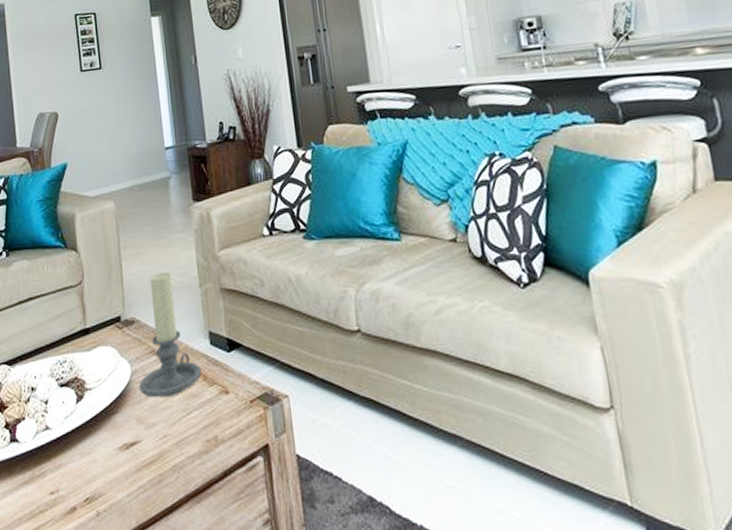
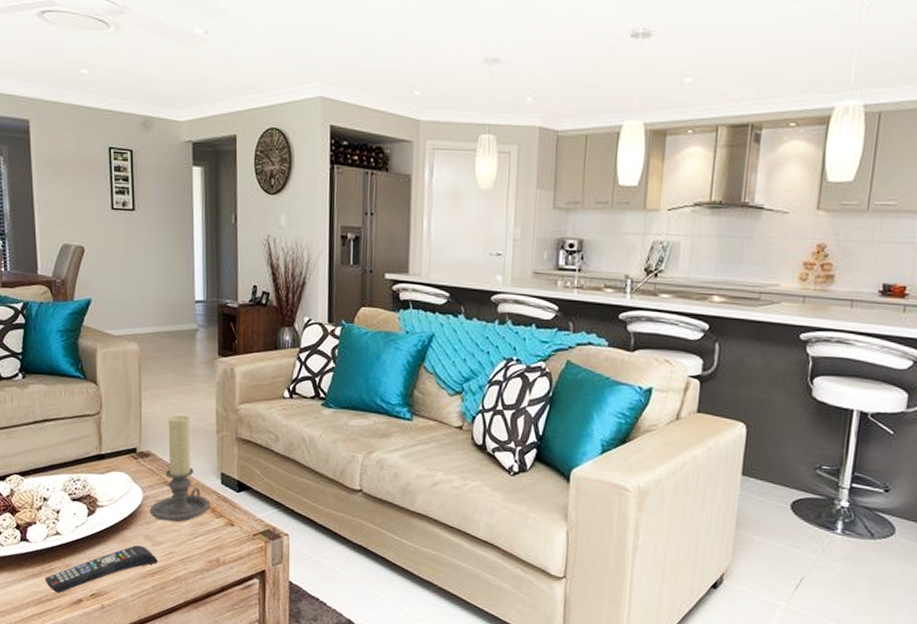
remote control: none [36,430,153,503] -> present [44,544,158,594]

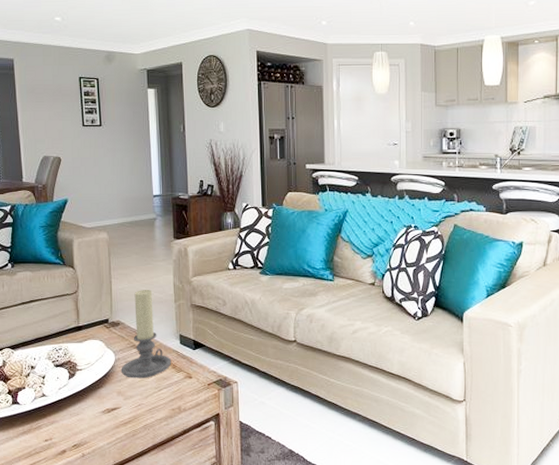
remote control: present [44,544,158,594] -> none [33,400,129,447]

